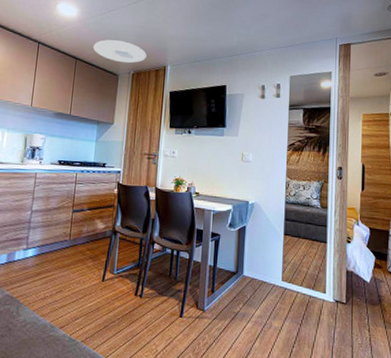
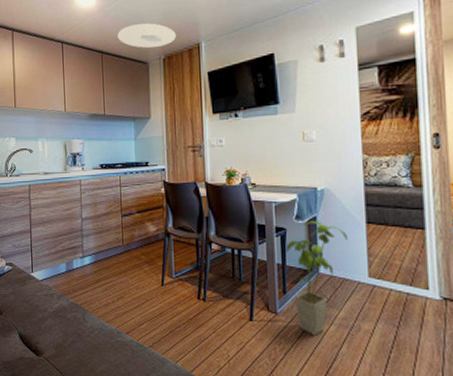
house plant: none [218,228,269,332] -> present [285,220,349,336]

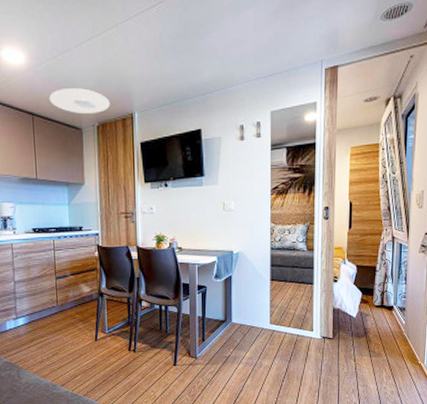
house plant: present [285,220,349,336] -> none [205,278,256,373]

